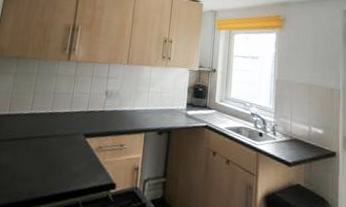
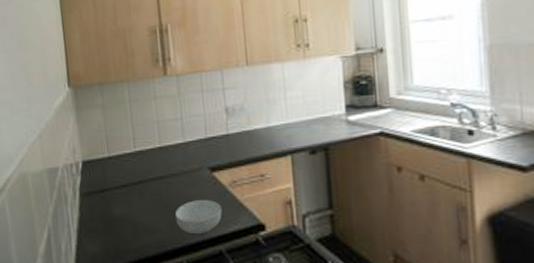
cereal bowl: none [48,158,87,186] -> present [175,200,222,233]

